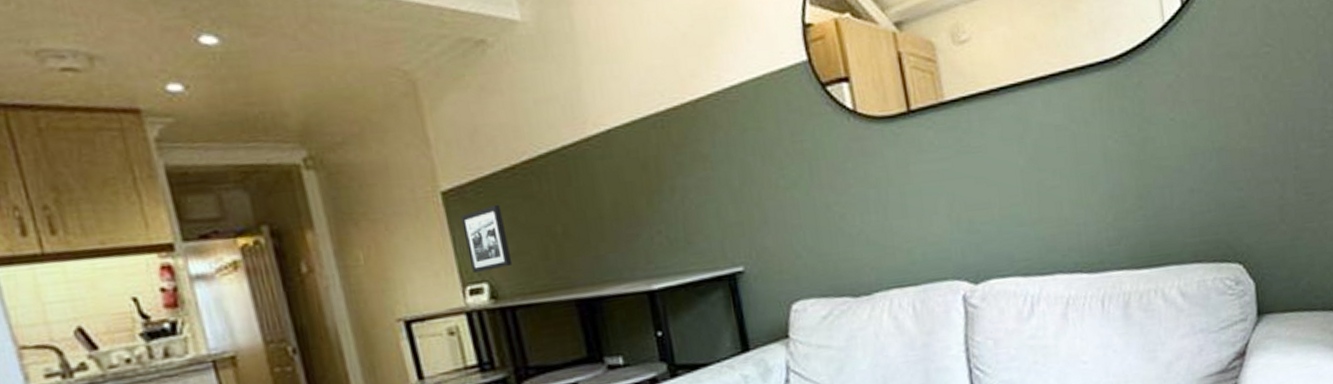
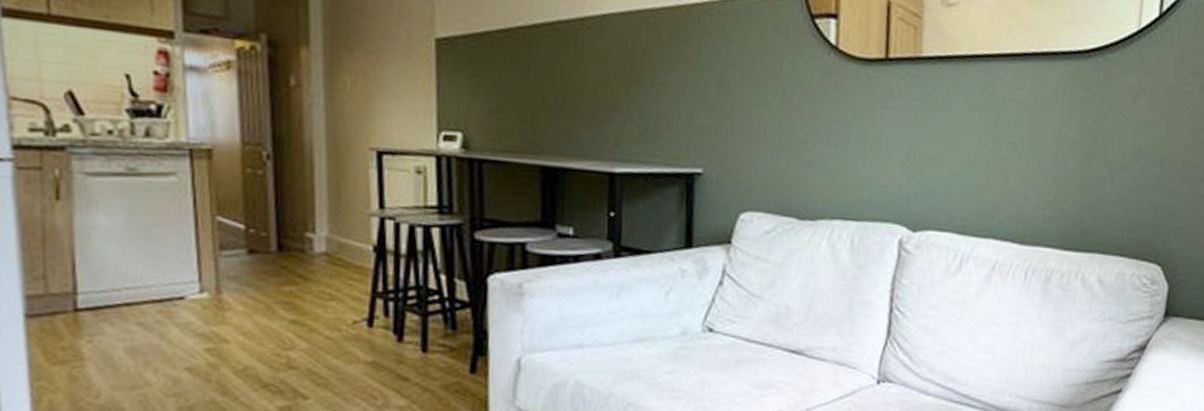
picture frame: present [461,205,513,273] -> none [449,61,489,122]

